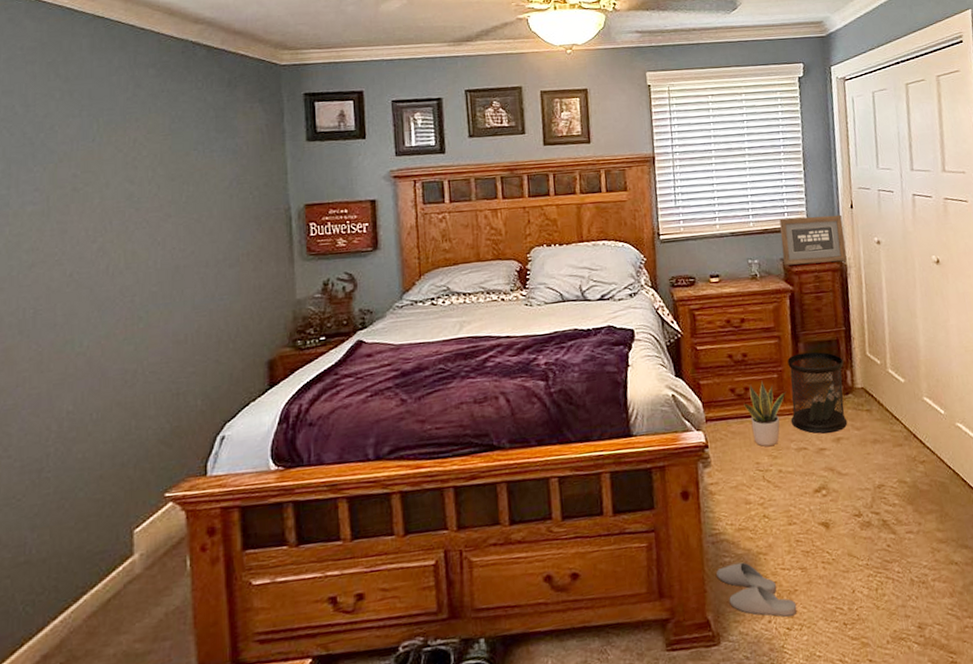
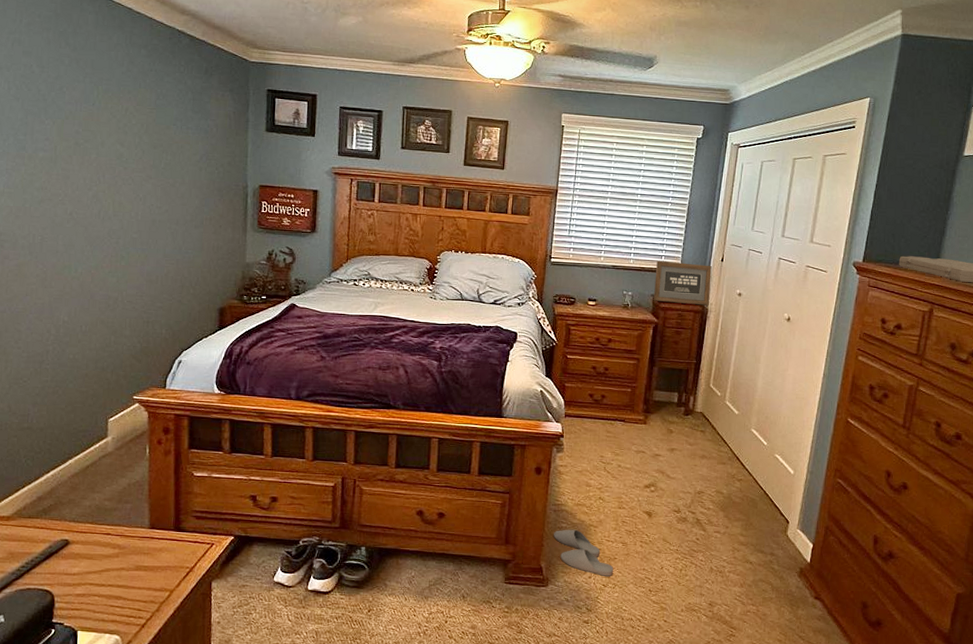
potted plant: present [743,381,786,447] -> none [598,392,635,446]
pencil holder: present [787,351,848,434] -> none [635,375,689,443]

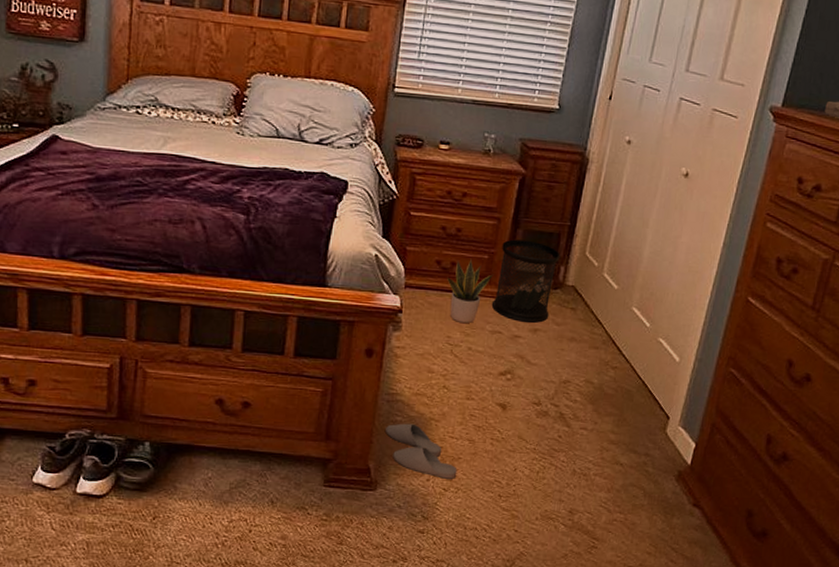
potted plant: none [598,392,635,446] -> present [447,259,493,324]
pencil holder: none [635,375,689,443] -> present [491,239,560,323]
picture frame: present [653,260,712,306] -> none [521,95,597,155]

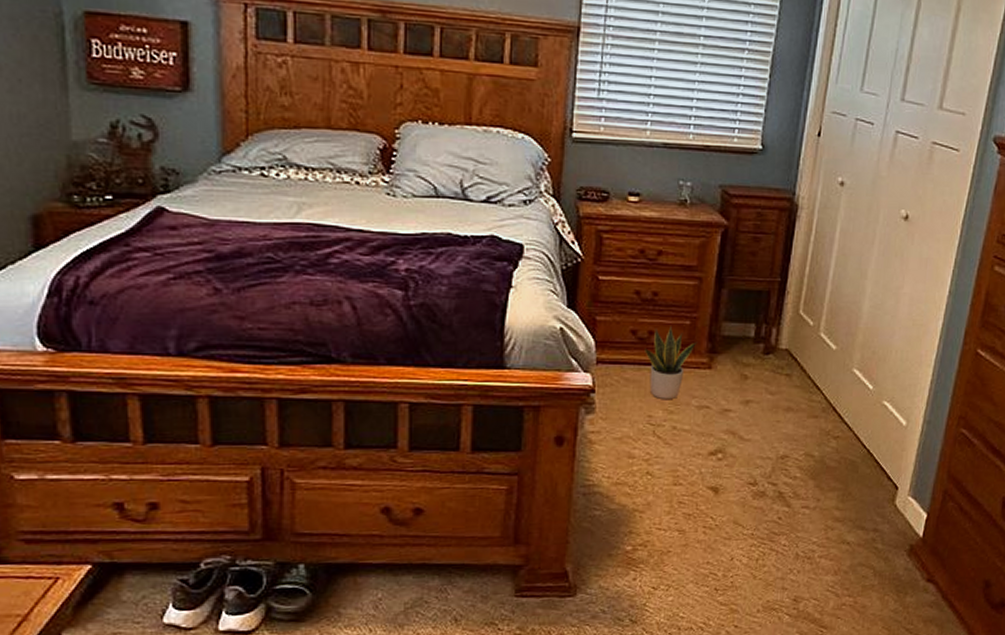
slippers: present [386,423,458,479] -> none [583,517,667,576]
pencil holder: present [491,239,560,323] -> none [696,301,771,394]

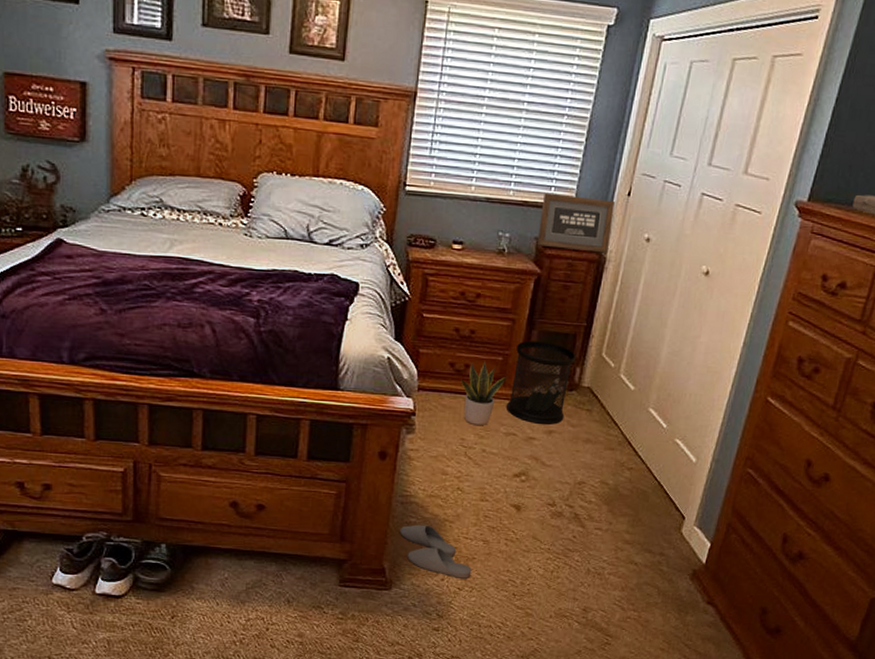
slippers: none [583,517,667,576] -> present [400,524,472,579]
pencil holder: none [696,301,771,394] -> present [506,340,576,425]
picture frame: none [721,135,804,200] -> present [536,192,615,254]

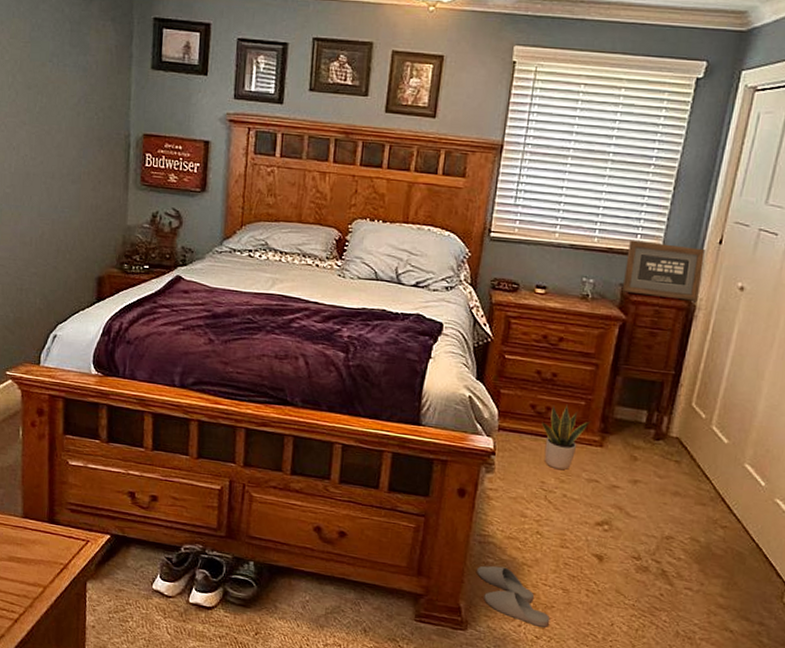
pencil holder: present [506,340,576,425] -> none [588,386,664,474]

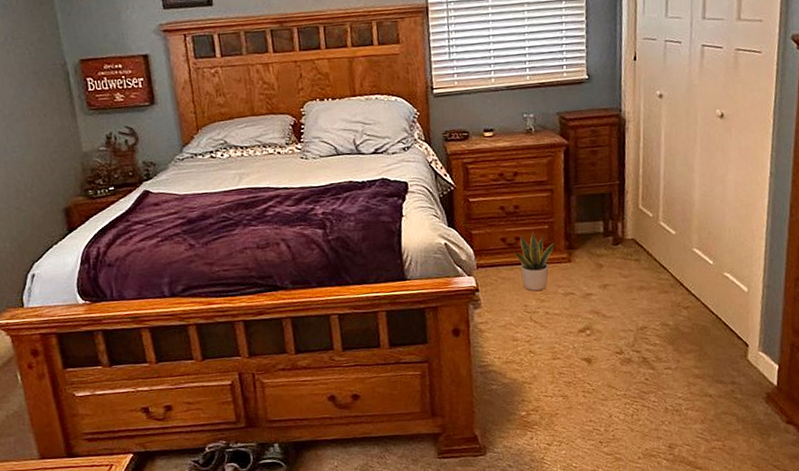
slippers: present [477,565,551,627] -> none [484,389,557,435]
picture frame: present [621,240,705,301] -> none [557,67,626,120]

